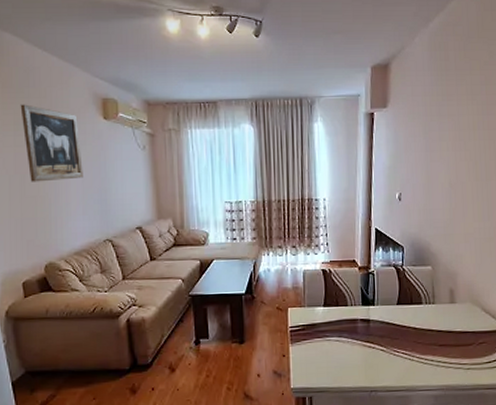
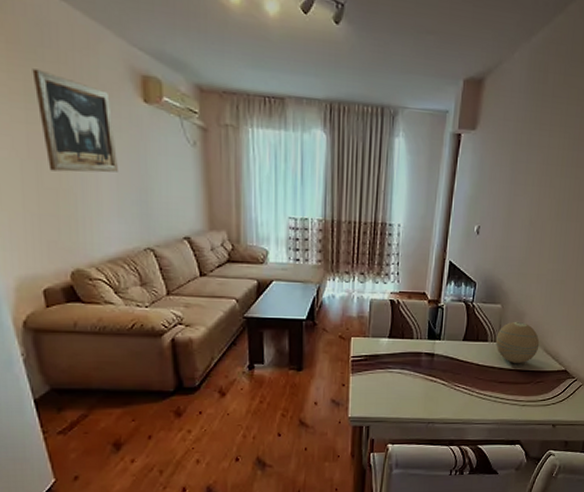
decorative orb: none [431,281,477,325] -> present [496,321,540,363]

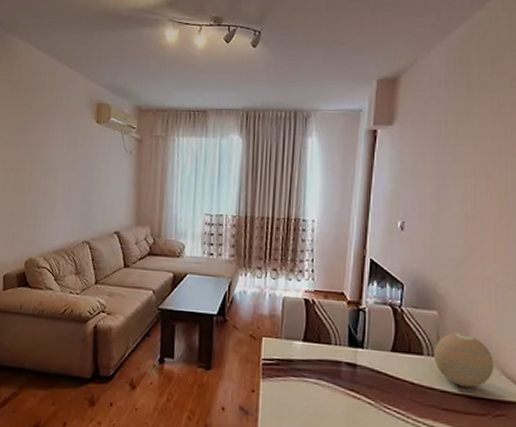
wall art: present [32,68,118,173] -> none [23,105,73,180]

